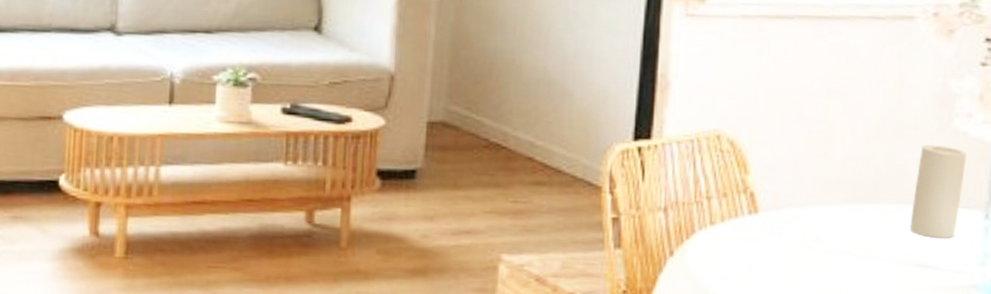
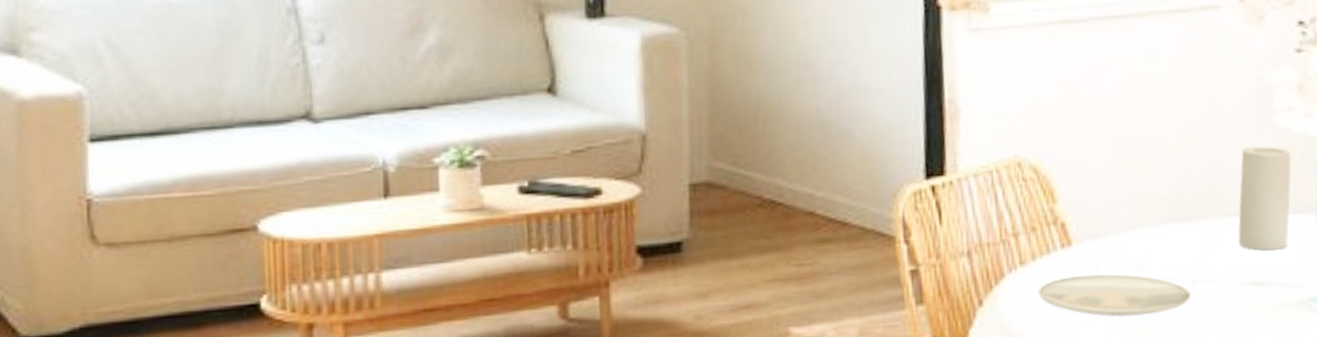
plate: none [723,240,862,282] -> present [1038,274,1192,316]

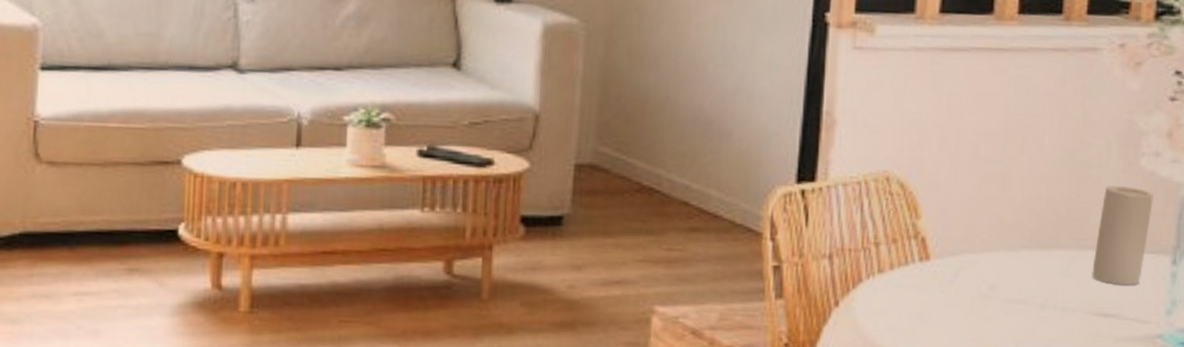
plate: present [1038,274,1192,316] -> none [892,289,1040,333]

